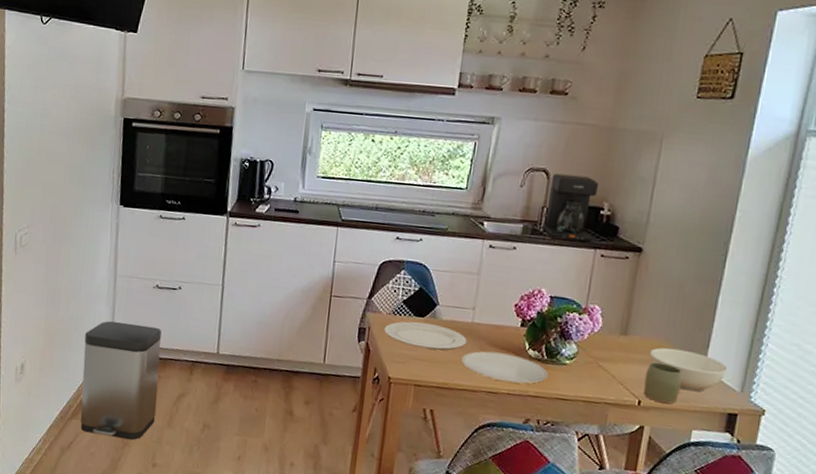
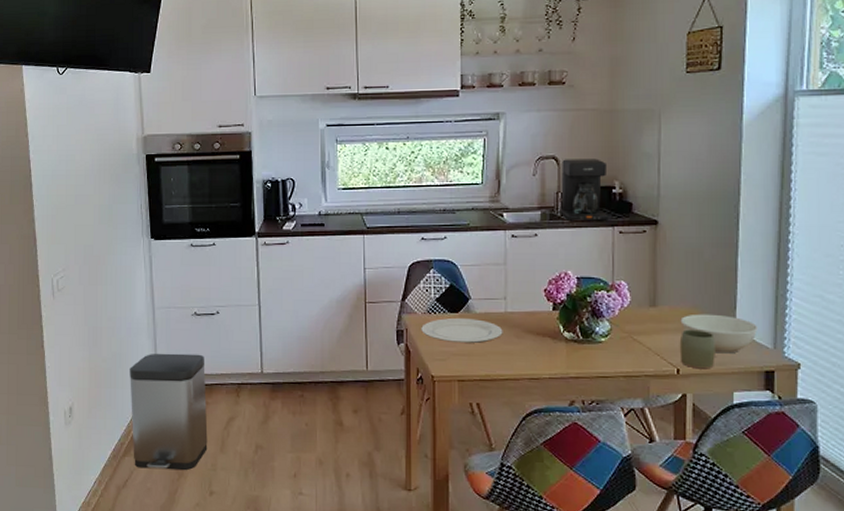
plate: present [461,351,549,384] -> none [500,338,587,366]

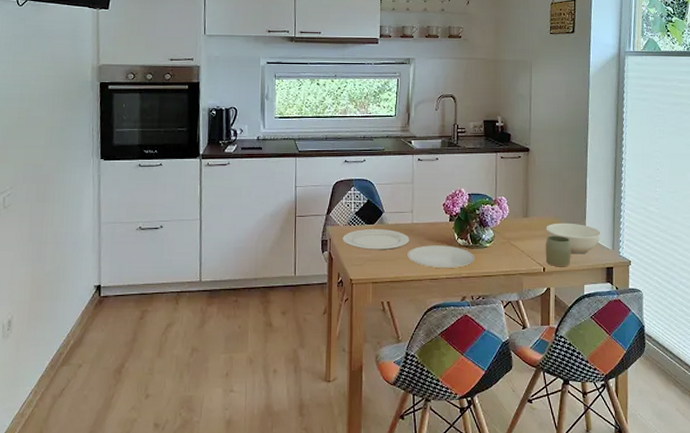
pedal bin: present [130,353,208,470] -> none [71,265,147,377]
plate: none [500,338,587,366] -> present [407,245,475,268]
coffee maker: present [560,159,609,221] -> none [456,98,493,148]

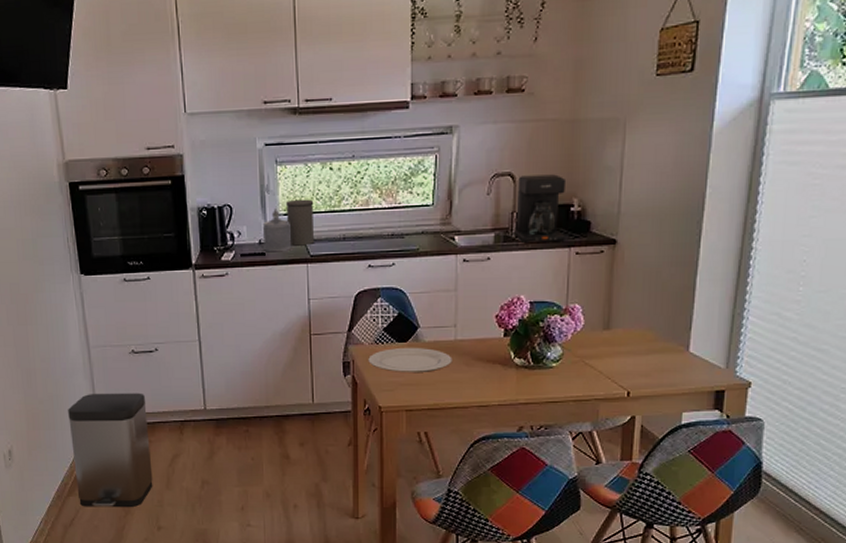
pedal bin: none [71,265,147,377] -> present [68,393,153,507]
decorative jar: none [260,113,285,147] -> present [262,209,292,252]
canister: none [281,106,304,143] -> present [285,199,315,246]
plate: present [407,245,475,268] -> none [449,366,537,393]
coffee maker: none [456,98,493,148] -> present [514,174,567,242]
mug: present [545,235,571,267] -> none [631,351,668,391]
bowl: present [546,222,601,254] -> none [633,335,711,375]

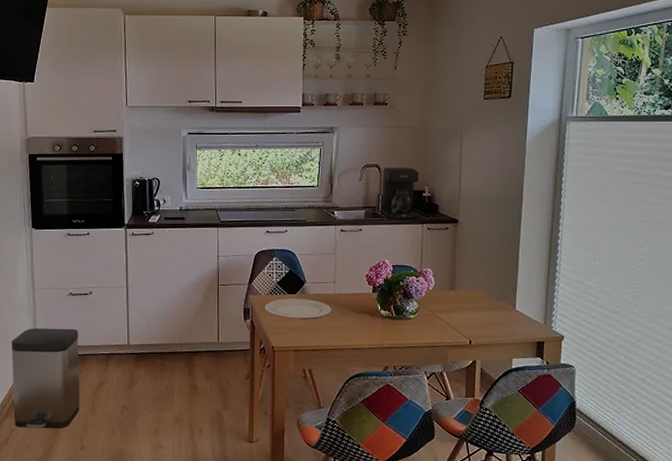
decorative jar: present [262,209,292,252] -> none [183,183,207,218]
canister: present [285,199,315,246] -> none [202,177,225,213]

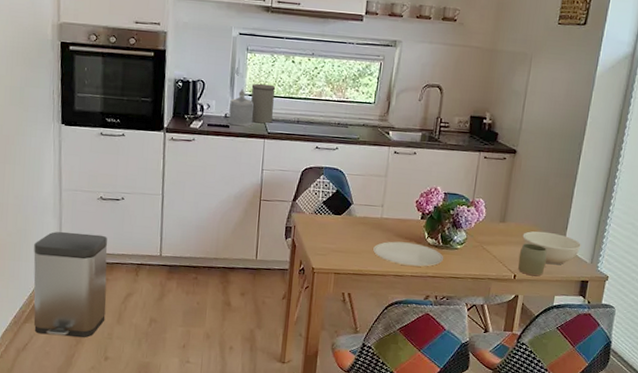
decorative jar: none [183,183,207,218] -> present [228,89,255,127]
canister: none [202,177,225,213] -> present [251,83,276,124]
plate: present [264,298,332,320] -> none [307,219,378,243]
plate: none [329,315,399,339] -> present [373,241,444,267]
coffee maker: present [380,167,420,219] -> none [437,89,483,146]
mug: none [472,308,500,341] -> present [518,243,547,276]
bowl: none [473,296,532,328] -> present [522,231,581,265]

